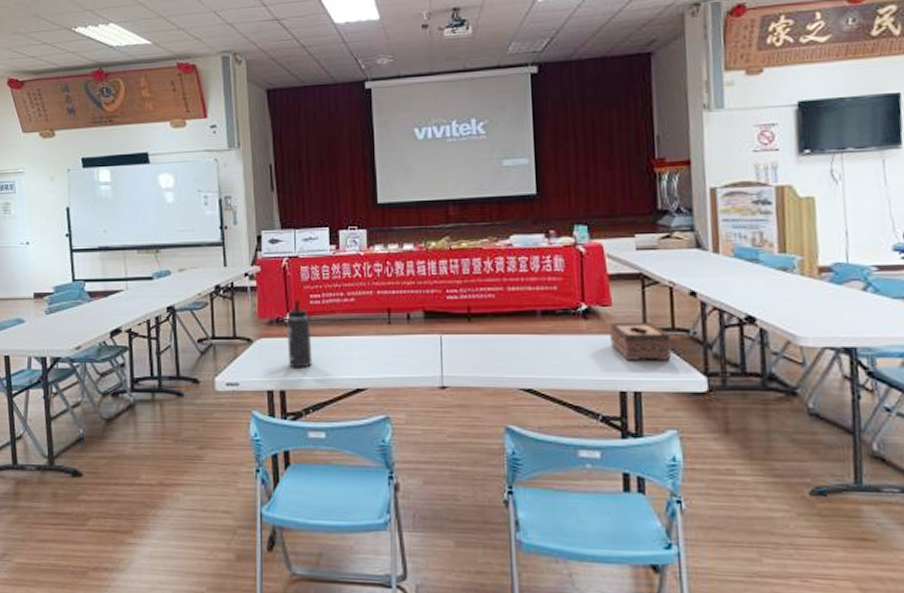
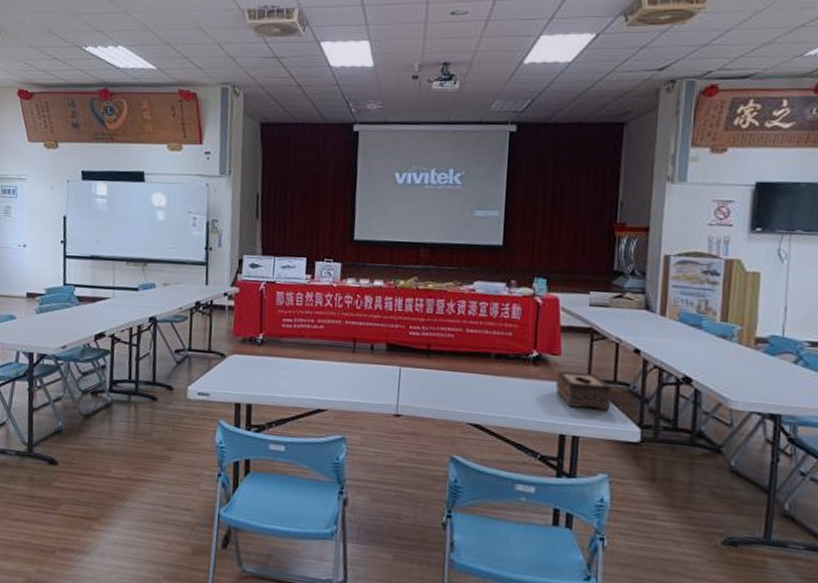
thermos bottle: present [286,301,313,368] -> none [256,323,281,386]

